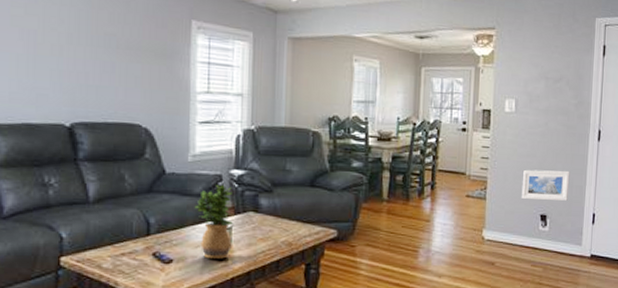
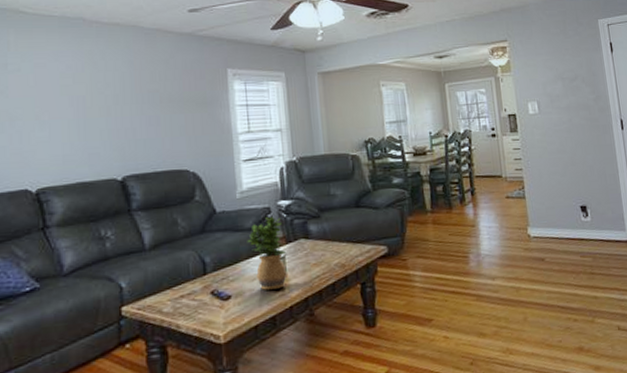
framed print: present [521,169,570,201] -> none [557,161,604,193]

